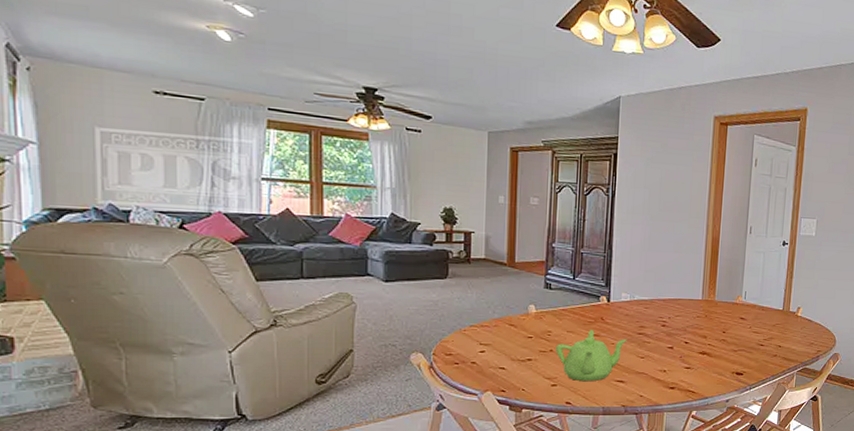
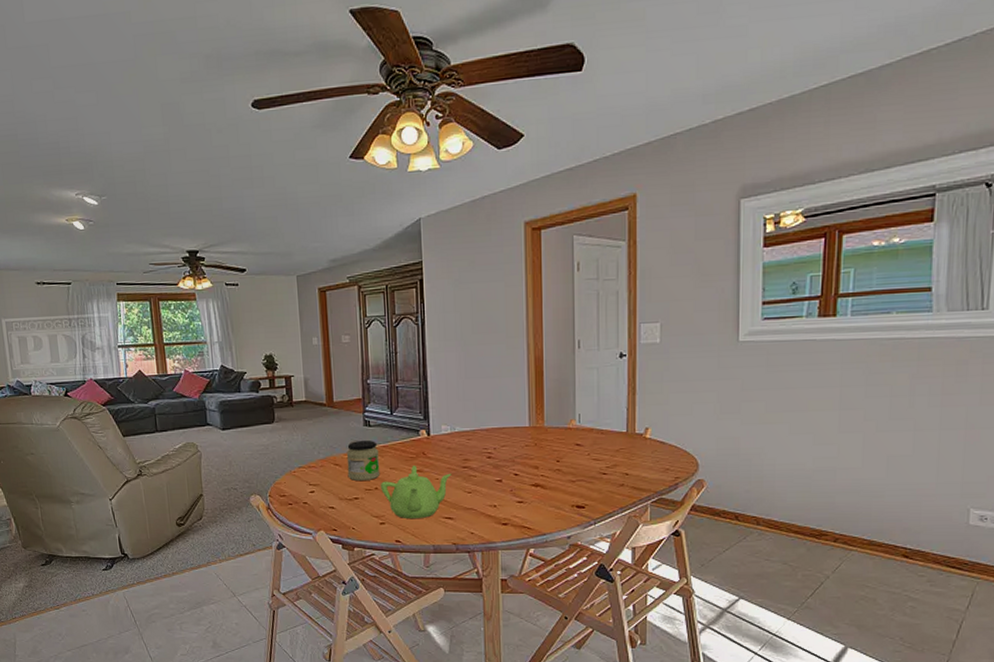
jar: none [522,302,558,343] -> present [346,440,381,482]

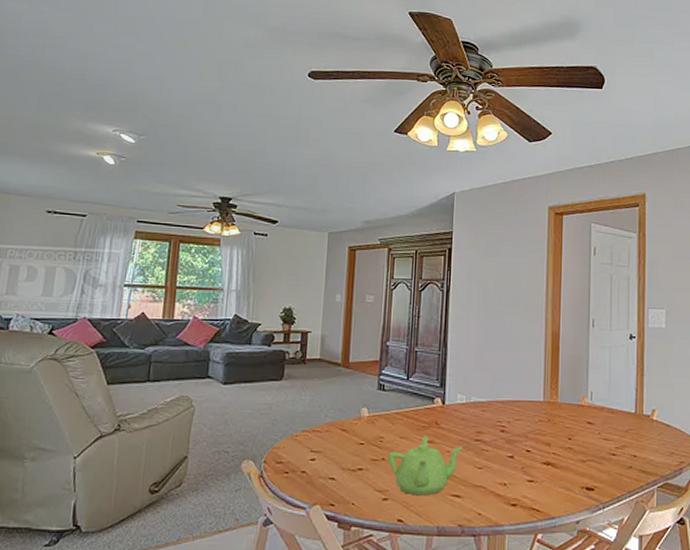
jar: present [346,440,381,482] -> none [354,404,391,451]

